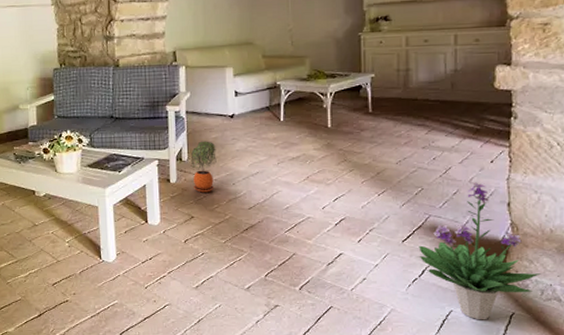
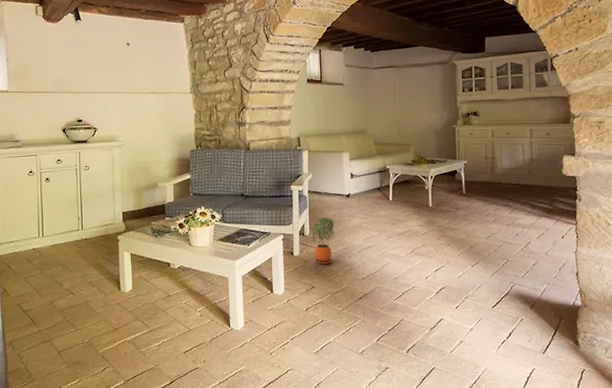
potted plant: present [419,182,541,320] -> none [506,255,605,377]

